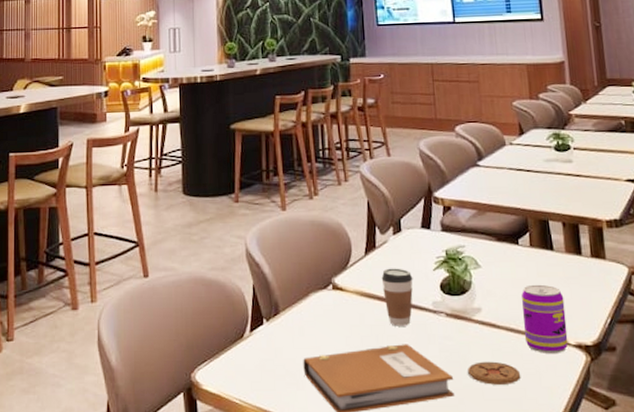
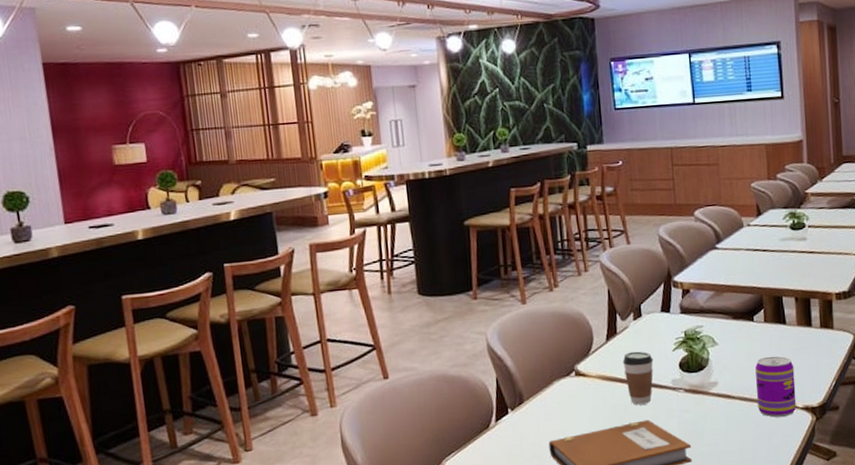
coaster: present [468,361,521,385] -> none [704,428,753,449]

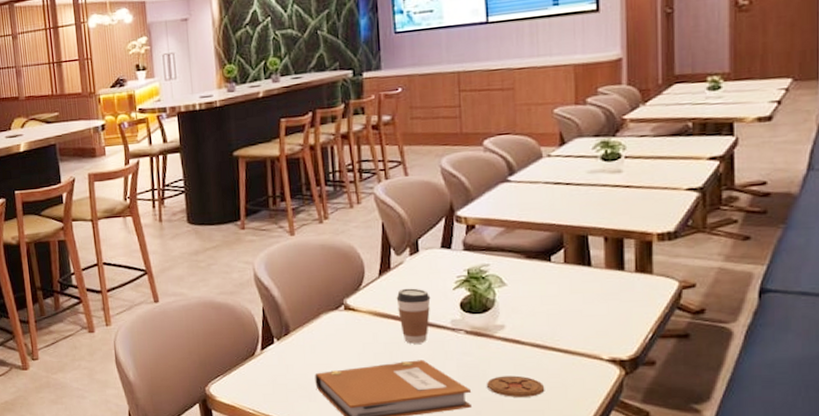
coaster: none [704,428,753,449] -> present [487,375,545,397]
beverage can: present [755,356,797,418] -> none [551,301,601,368]

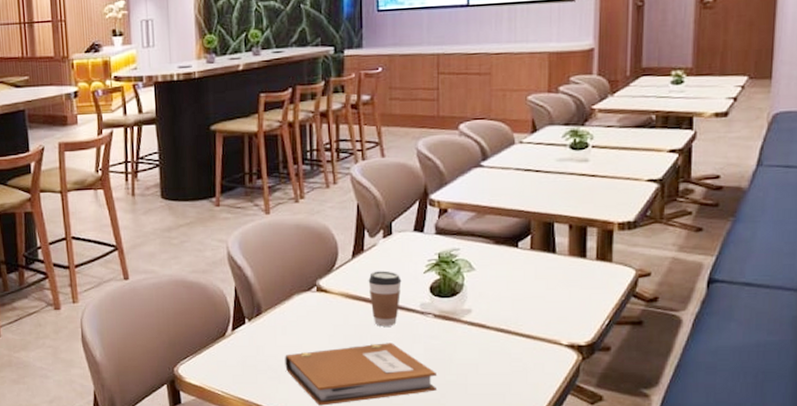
coaster: present [487,375,545,397] -> none [452,359,507,381]

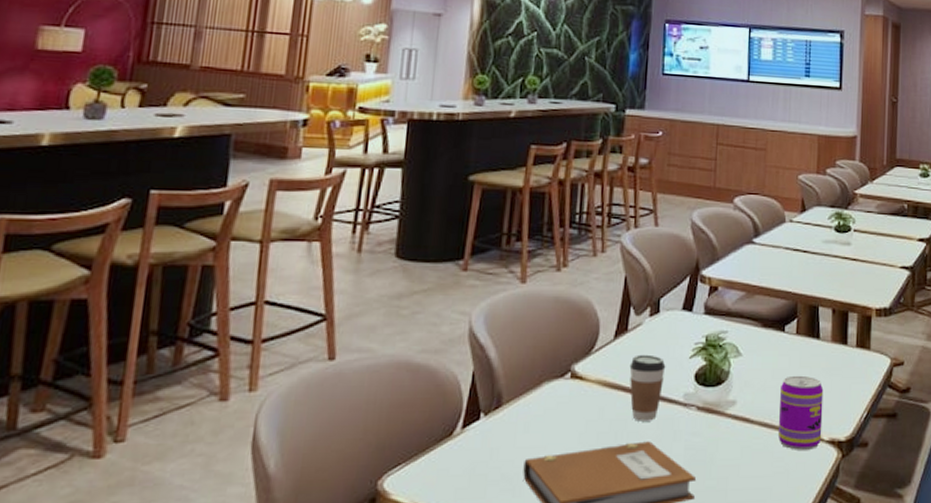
beverage can: none [514,287,561,353] -> present [777,375,824,450]

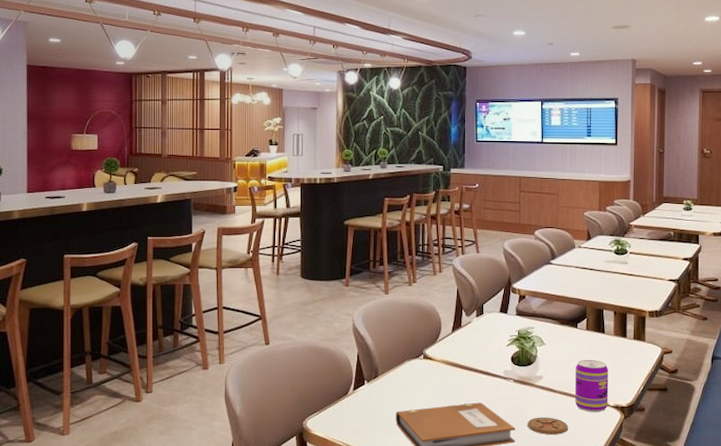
coffee cup: present [629,354,666,421] -> none [464,343,490,389]
coaster: none [713,459,769,486] -> present [527,417,569,435]

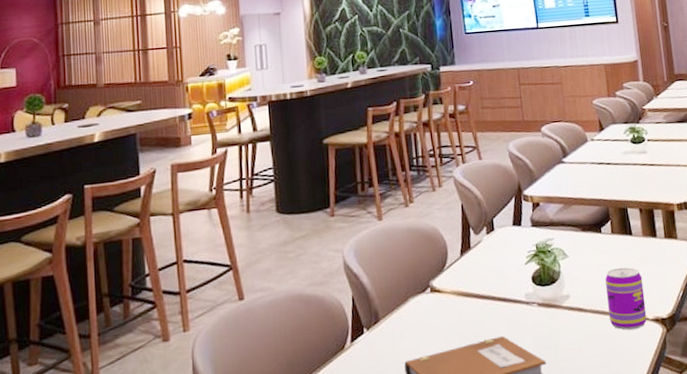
coaster: present [527,417,569,435] -> none [559,342,607,365]

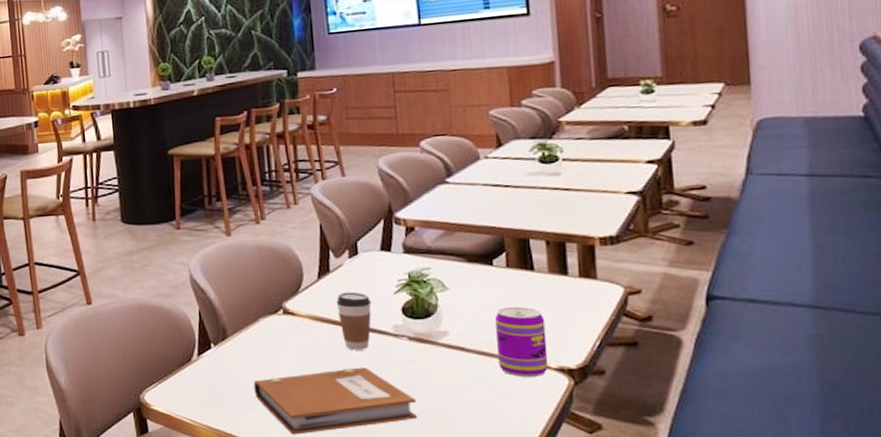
coffee cup: none [477,265,507,321] -> present [336,292,372,350]

